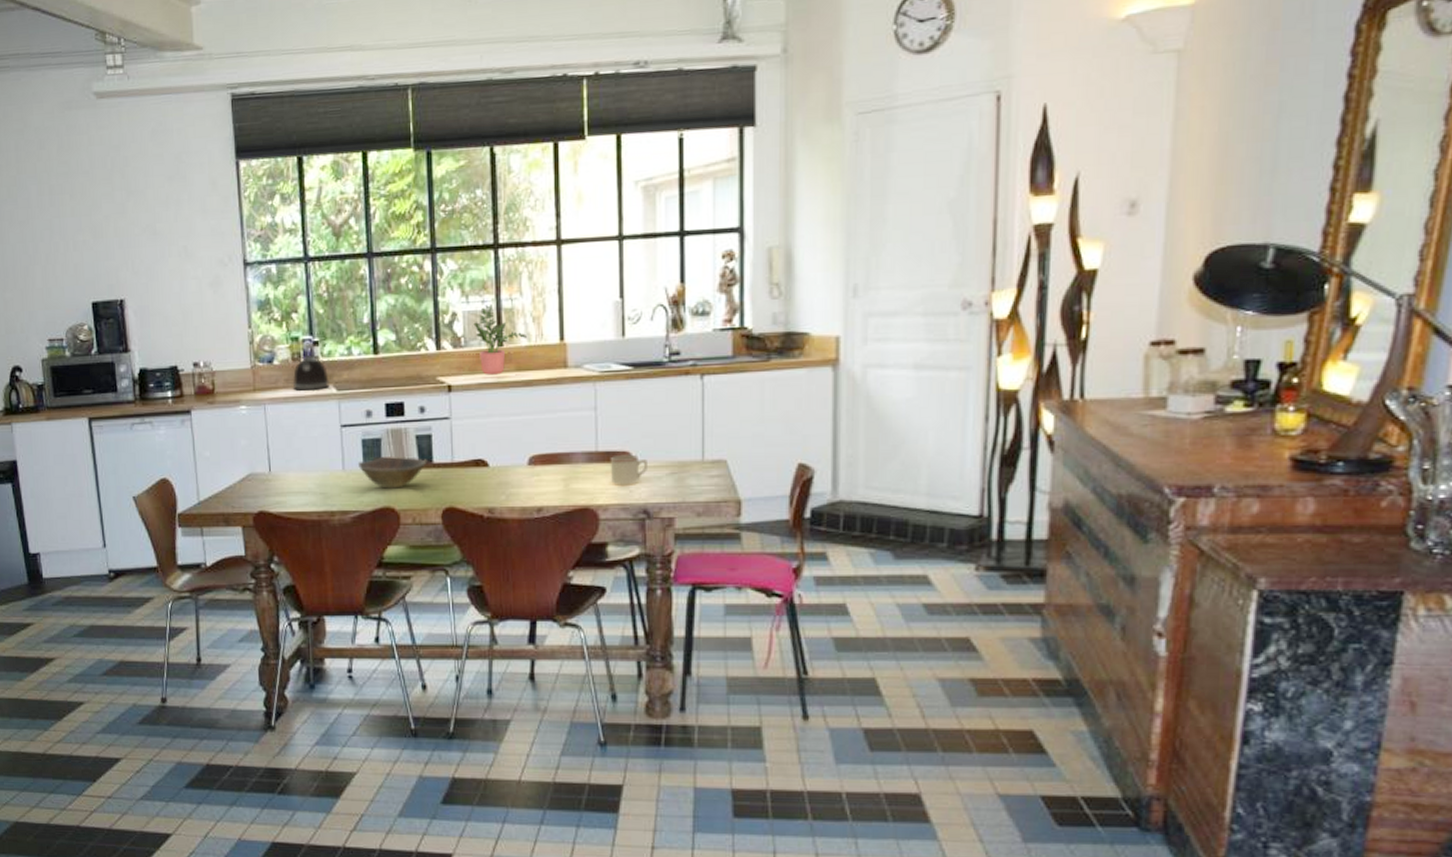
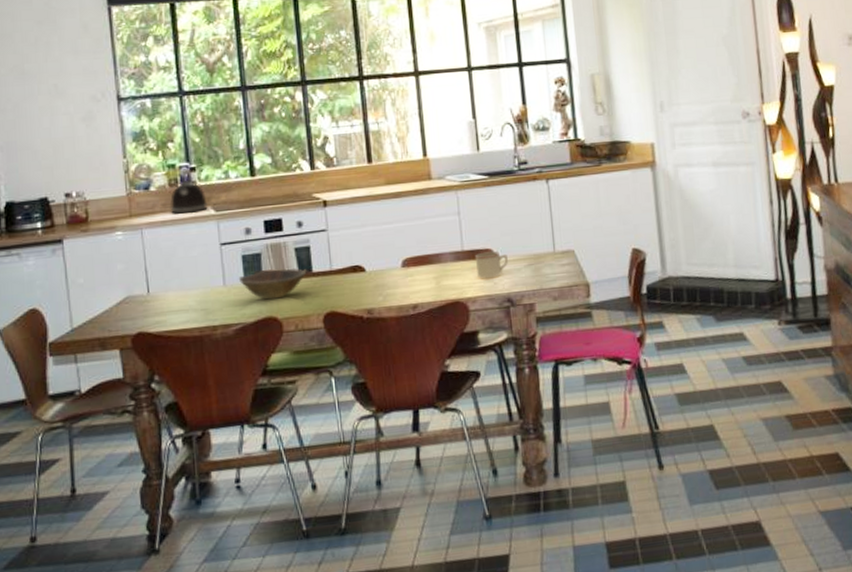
potted plant: present [473,303,528,375] -> none [344,127,395,190]

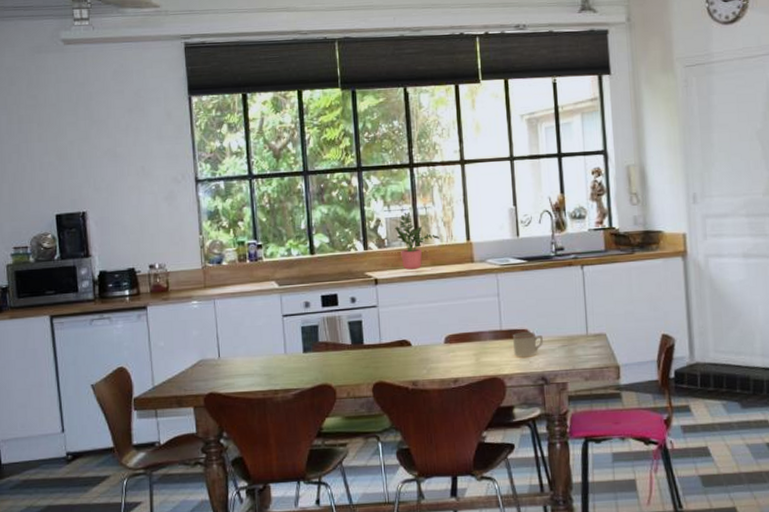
kettle: present [170,169,208,215] -> none [239,246,272,288]
bowl: present [239,267,307,300] -> none [298,340,359,368]
potted plant: none [344,127,395,190] -> present [395,211,440,270]

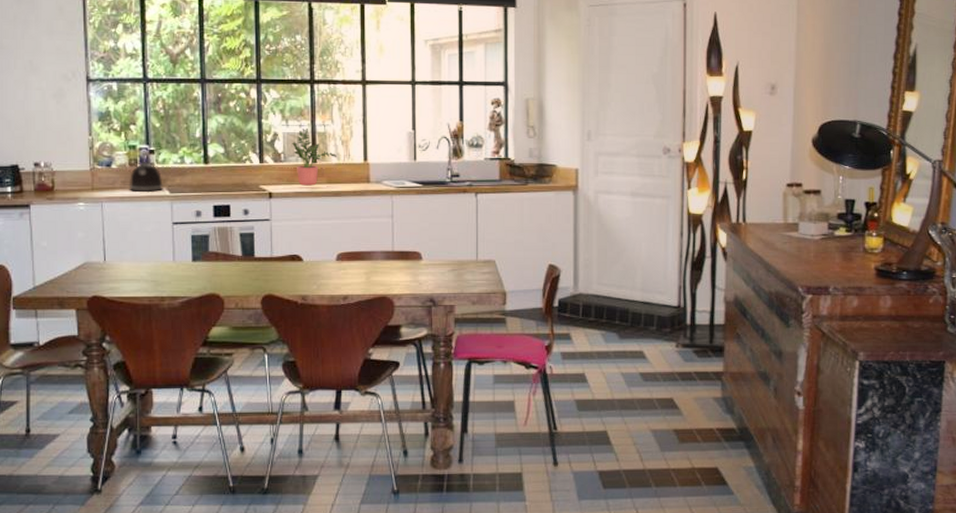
kettle: none [239,246,272,288] -> present [128,151,163,193]
mug: present [512,331,543,359] -> none [403,254,433,280]

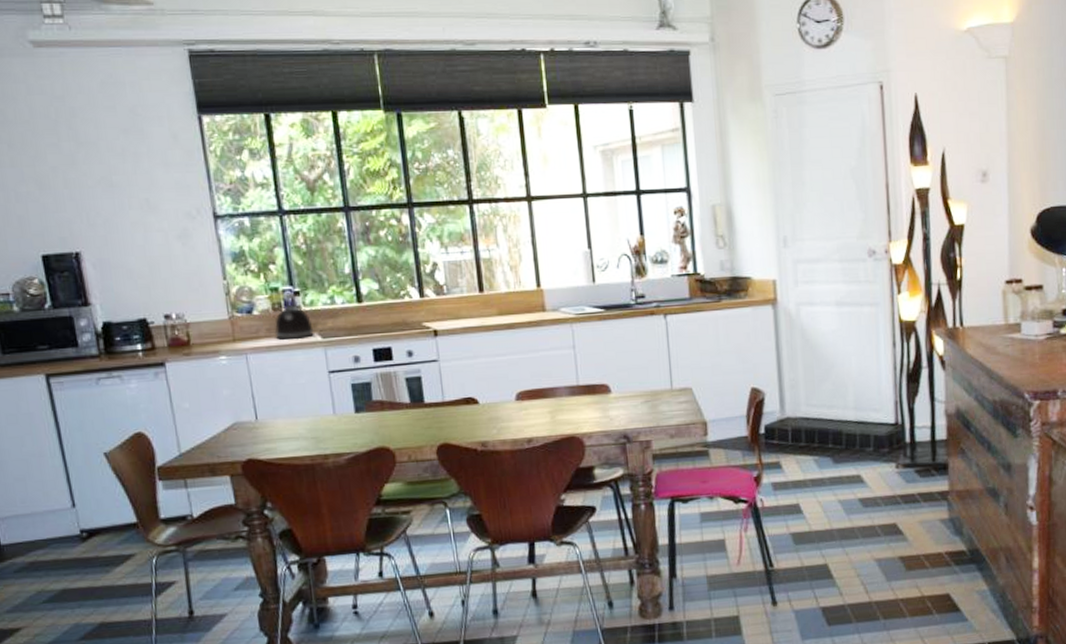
potted plant: present [292,127,338,186] -> none [454,254,507,320]

